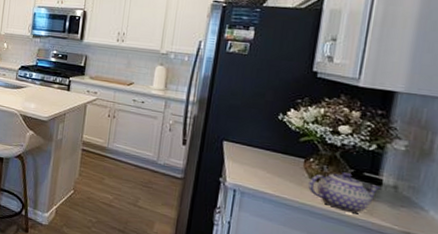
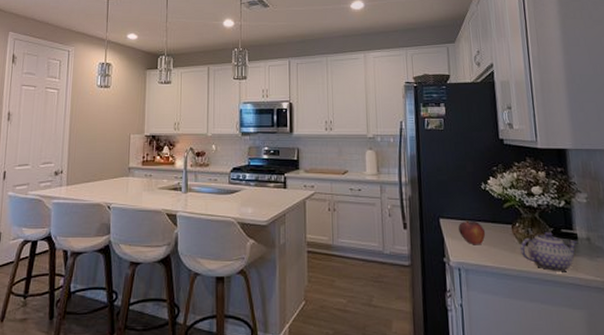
fruit: none [241,147,273,172] -> present [458,220,486,245]

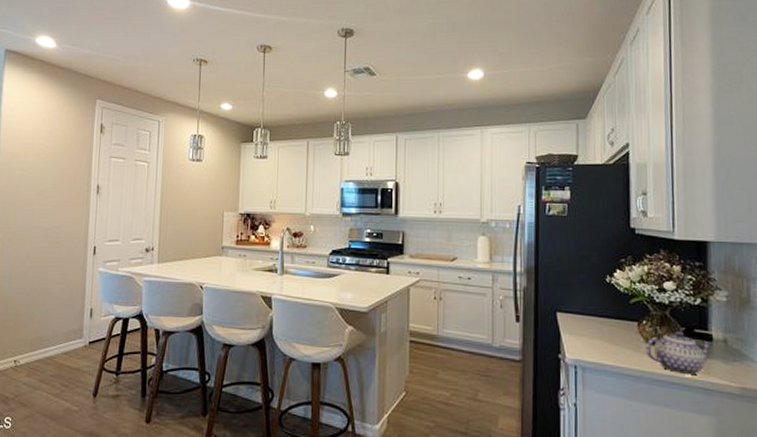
fruit: present [458,220,486,245] -> none [576,315,608,342]

